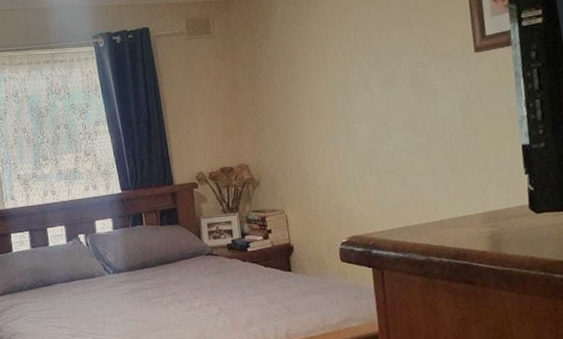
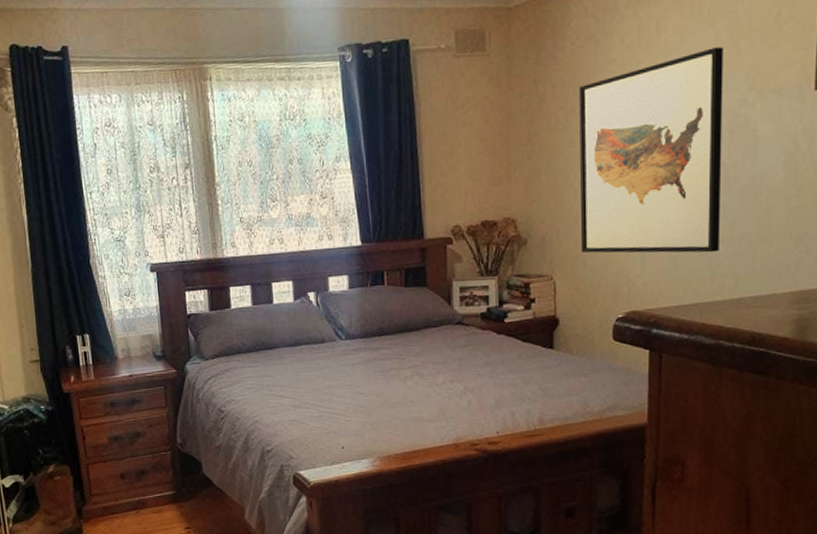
wall art: none [288,23,418,190] -> present [579,47,723,253]

